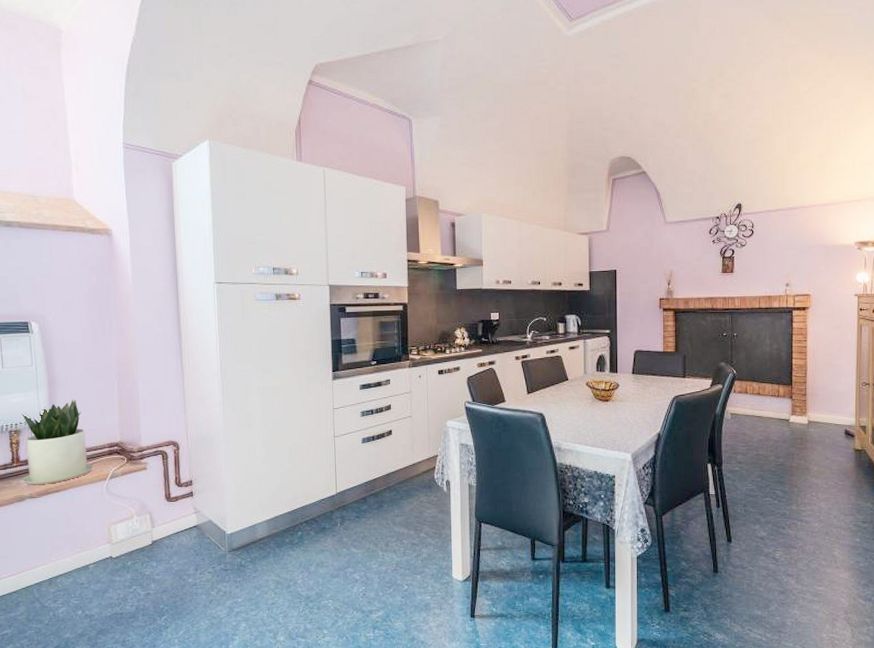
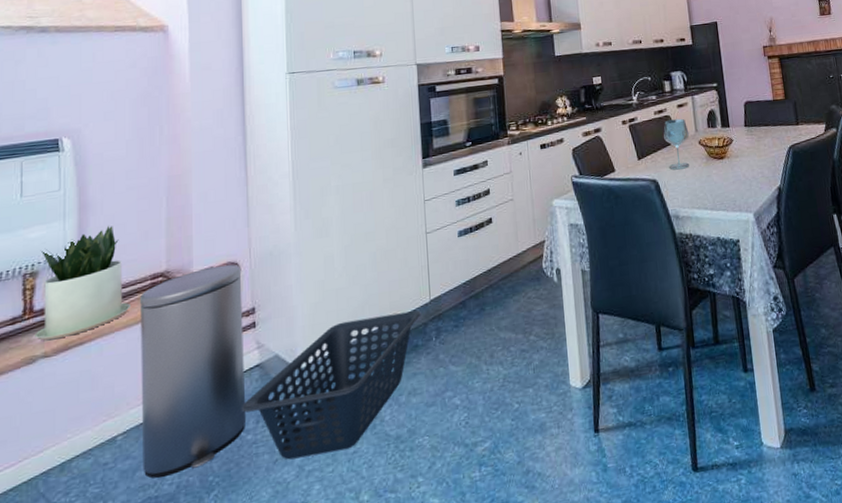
pedal bin: none [100,443,188,600] -> present [139,264,247,478]
laundry basket: none [183,500,329,602] -> present [241,310,421,460]
wine glass: none [553,360,578,407] -> present [663,118,690,170]

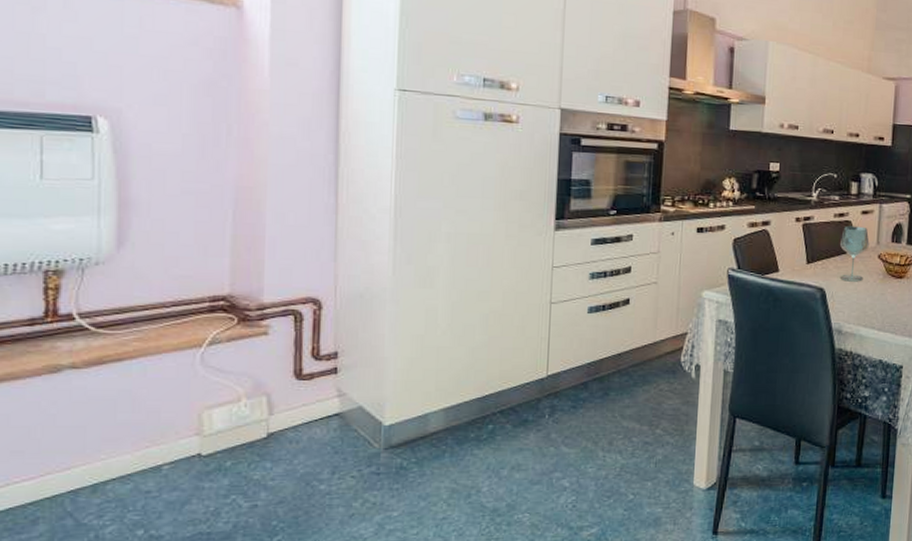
planter: present [34,225,132,341] -> none [59,231,185,351]
pedal bin: present [139,264,247,478] -> none [193,299,324,514]
laundry basket: present [241,310,421,460] -> none [314,383,535,516]

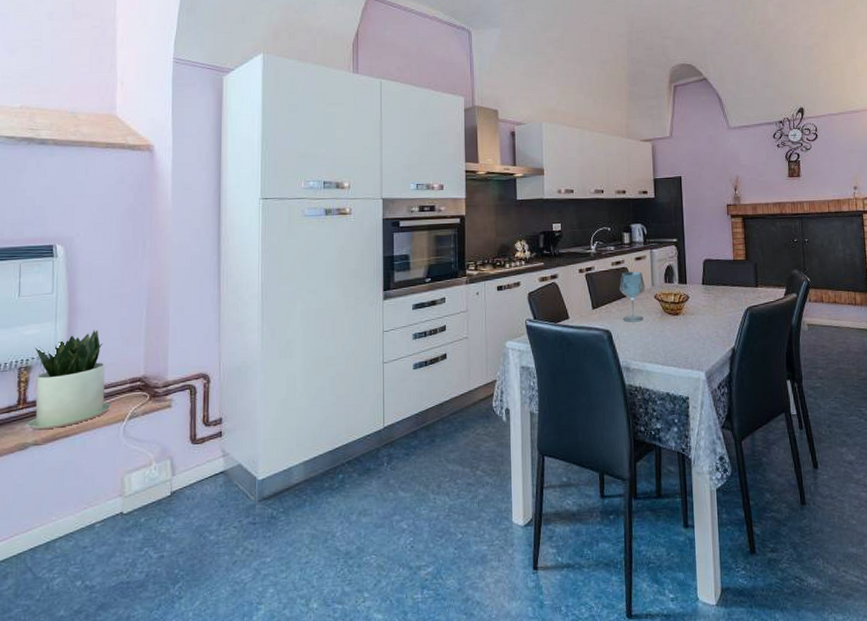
planter: none [59,231,185,351] -> present [27,329,112,430]

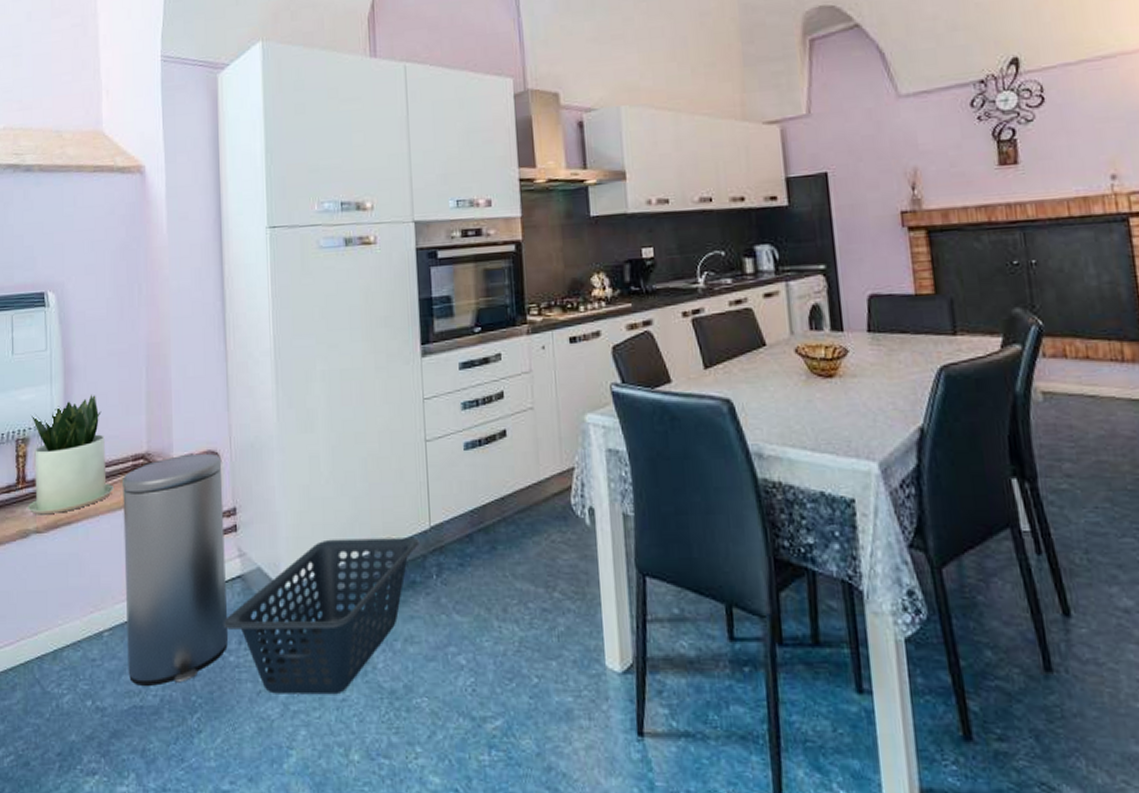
pedal bin: none [117,375,211,565] -> present [121,453,229,686]
laundry basket: none [205,436,375,563] -> present [223,538,420,695]
wine glass: present [619,271,646,322] -> none [741,313,781,388]

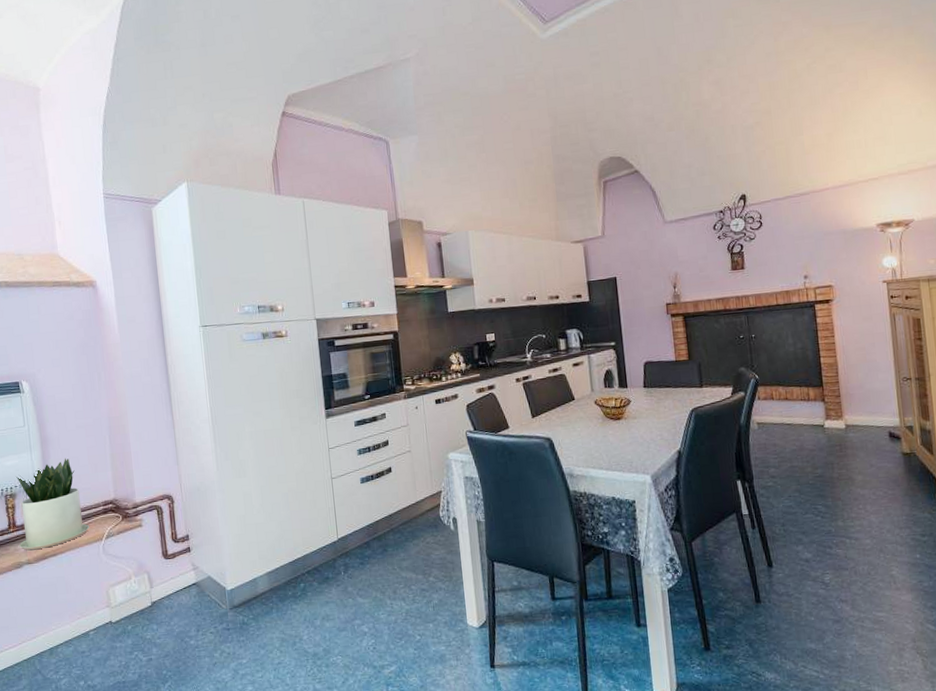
pedal bin: present [121,453,229,686] -> none [95,496,189,667]
laundry basket: present [223,538,420,695] -> none [184,547,330,664]

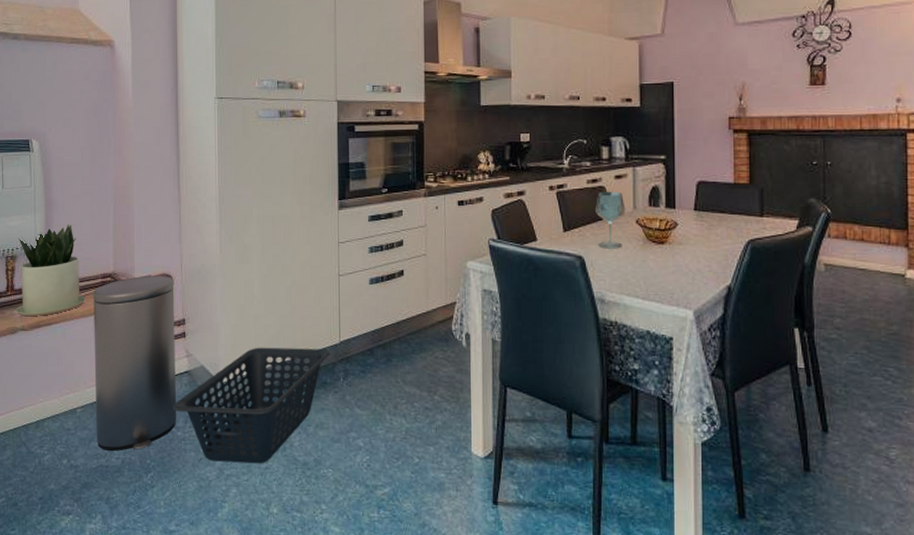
pedal bin: none [95,496,189,667] -> present [92,275,177,451]
laundry basket: none [184,547,330,664] -> present [172,347,331,464]
wine glass: none [557,377,585,429] -> present [594,191,626,249]

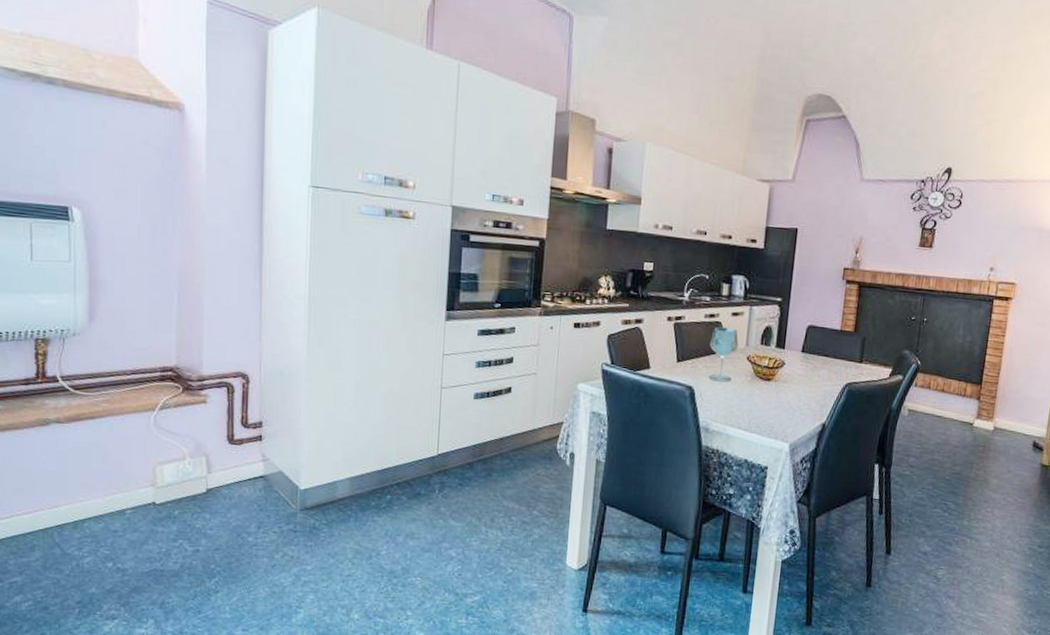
planter: present [15,224,87,317] -> none [47,308,141,409]
pedal bin: present [92,275,177,451] -> none [148,372,251,555]
laundry basket: present [172,347,331,464] -> none [243,455,427,572]

